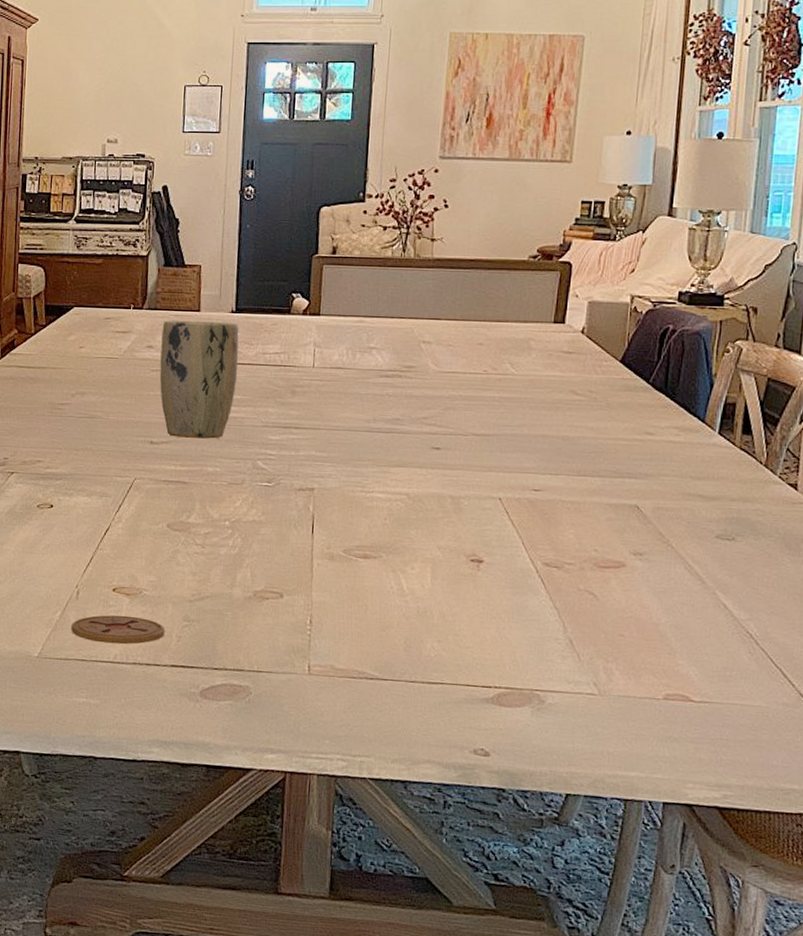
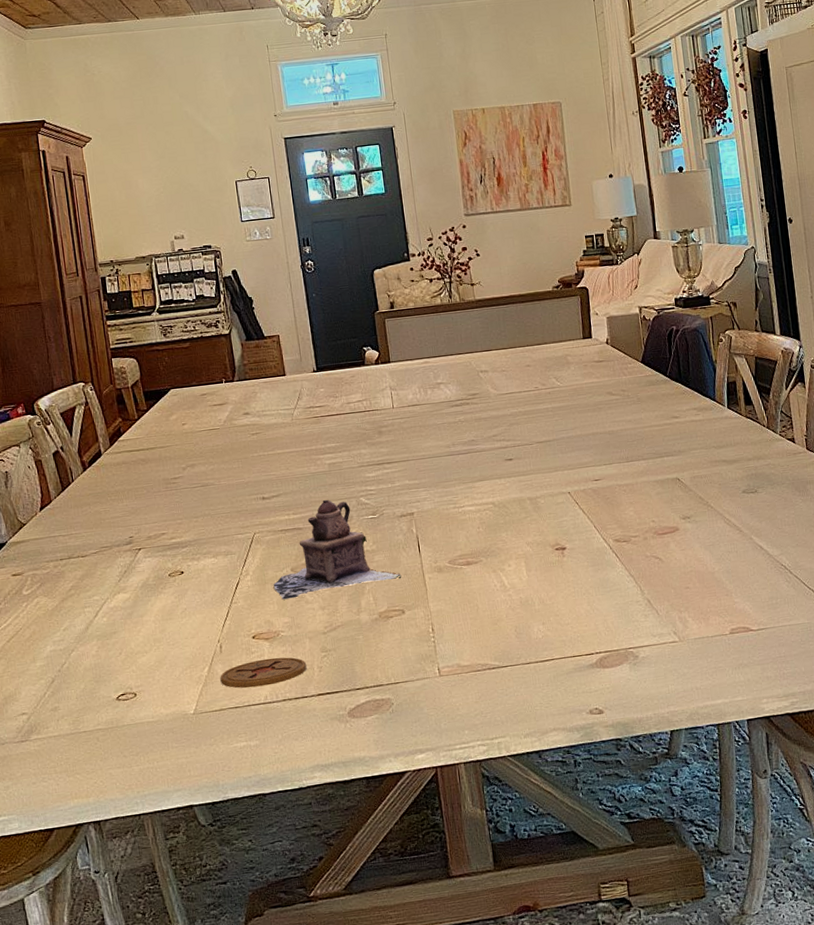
teapot: none [145,457,287,559] -> present [273,500,402,600]
plant pot: present [159,320,239,439] -> none [254,380,330,490]

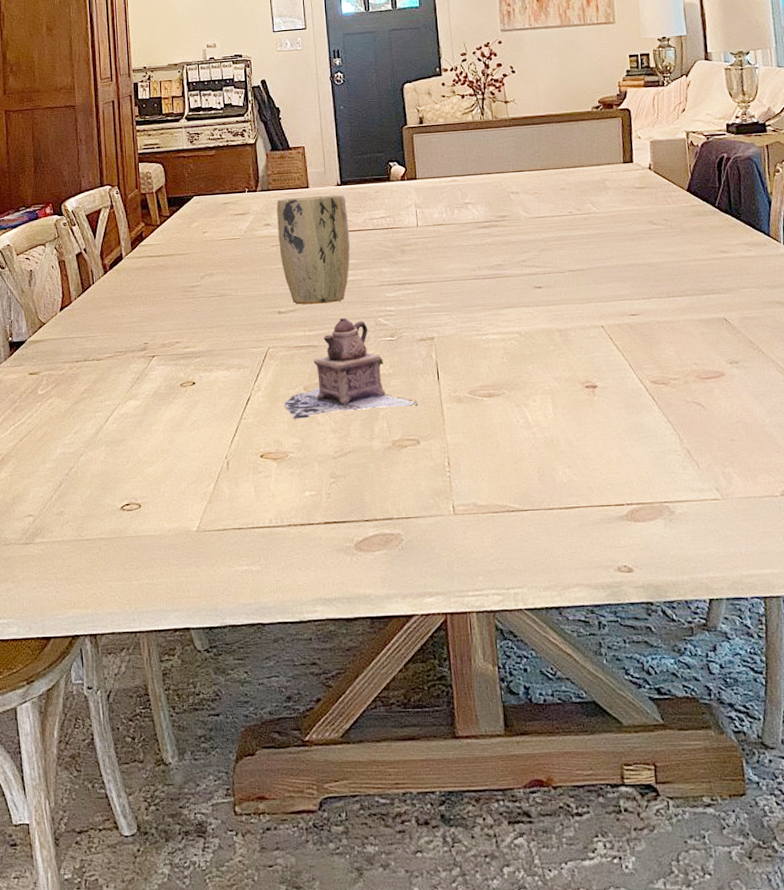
coaster: present [220,657,307,688] -> none [225,479,315,509]
plant pot: none [254,380,330,490] -> present [276,194,351,305]

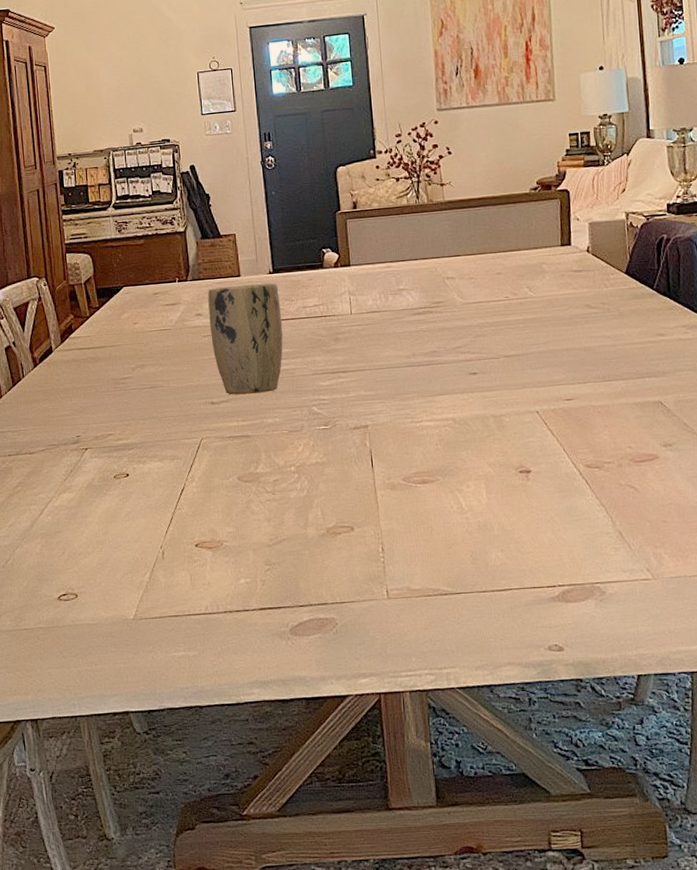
teapot: present [284,318,418,419] -> none [218,408,352,509]

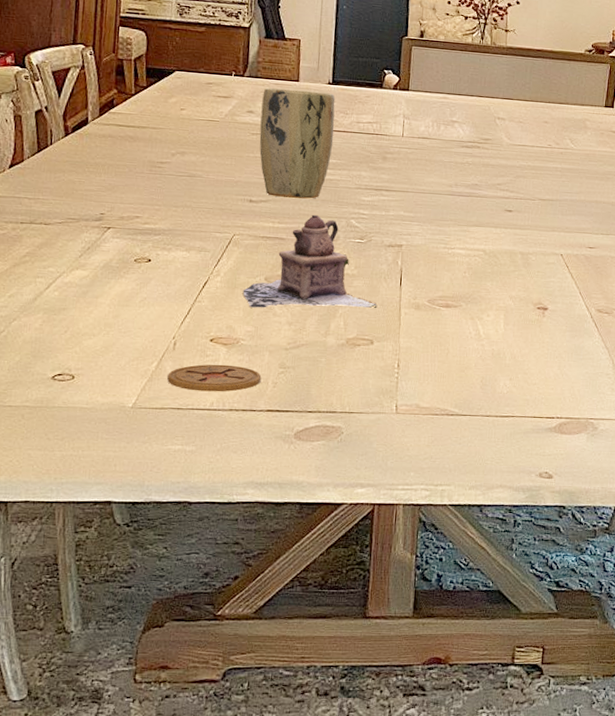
coaster: none [161,567,250,597] -> present [167,364,262,392]
teapot: none [218,408,352,509] -> present [243,215,378,309]

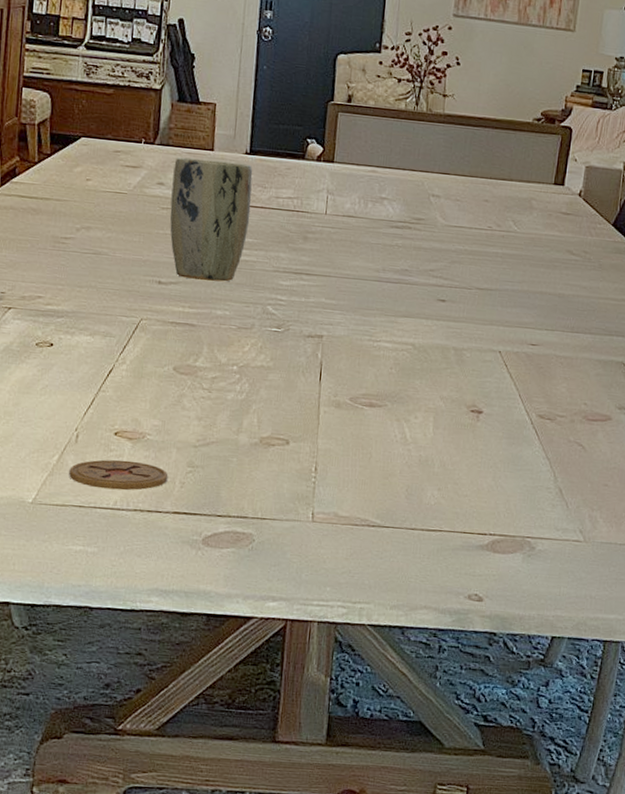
teapot: present [243,215,378,309] -> none [149,300,295,406]

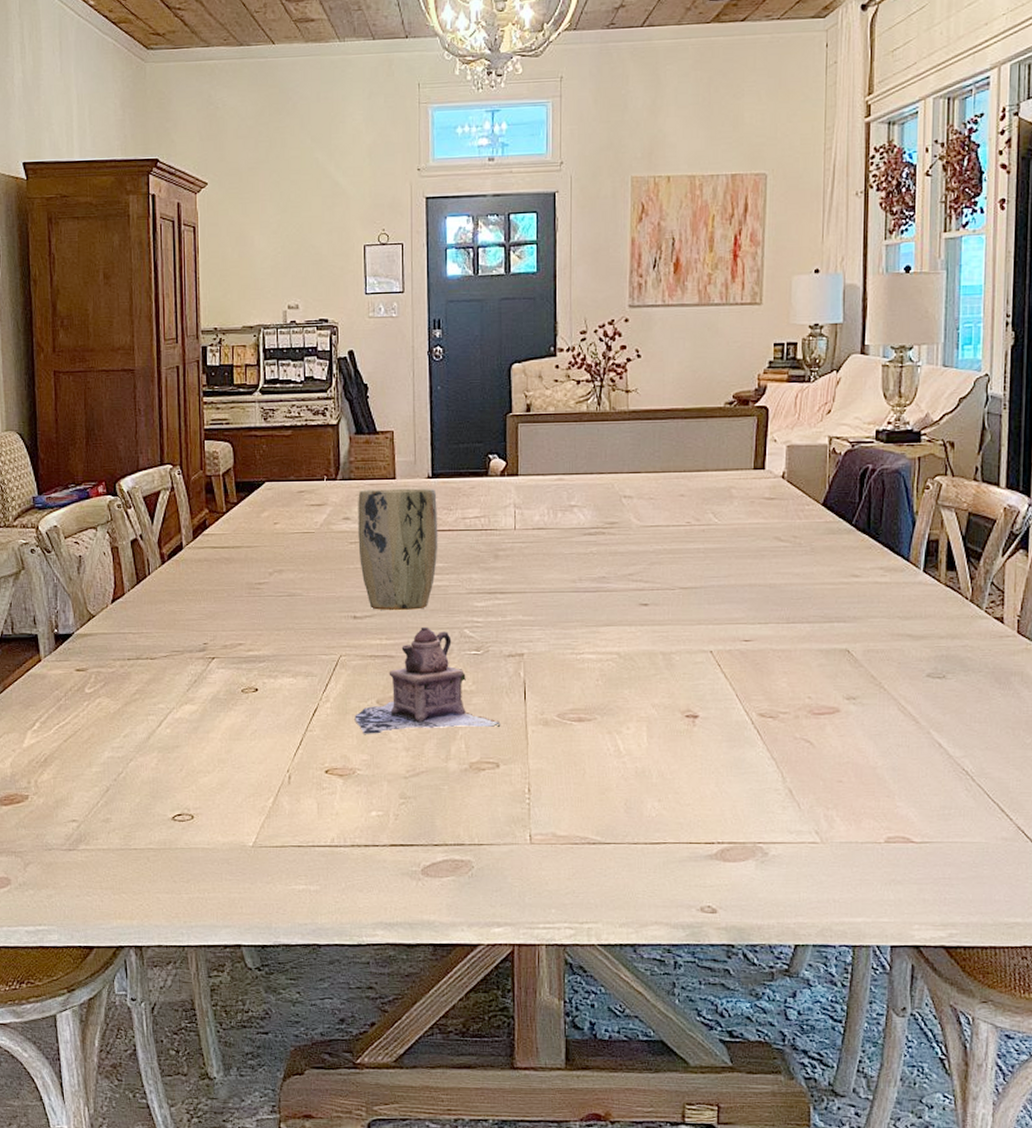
coaster: present [69,459,169,491] -> none [285,797,382,827]
teapot: none [149,300,295,406] -> present [355,628,501,734]

